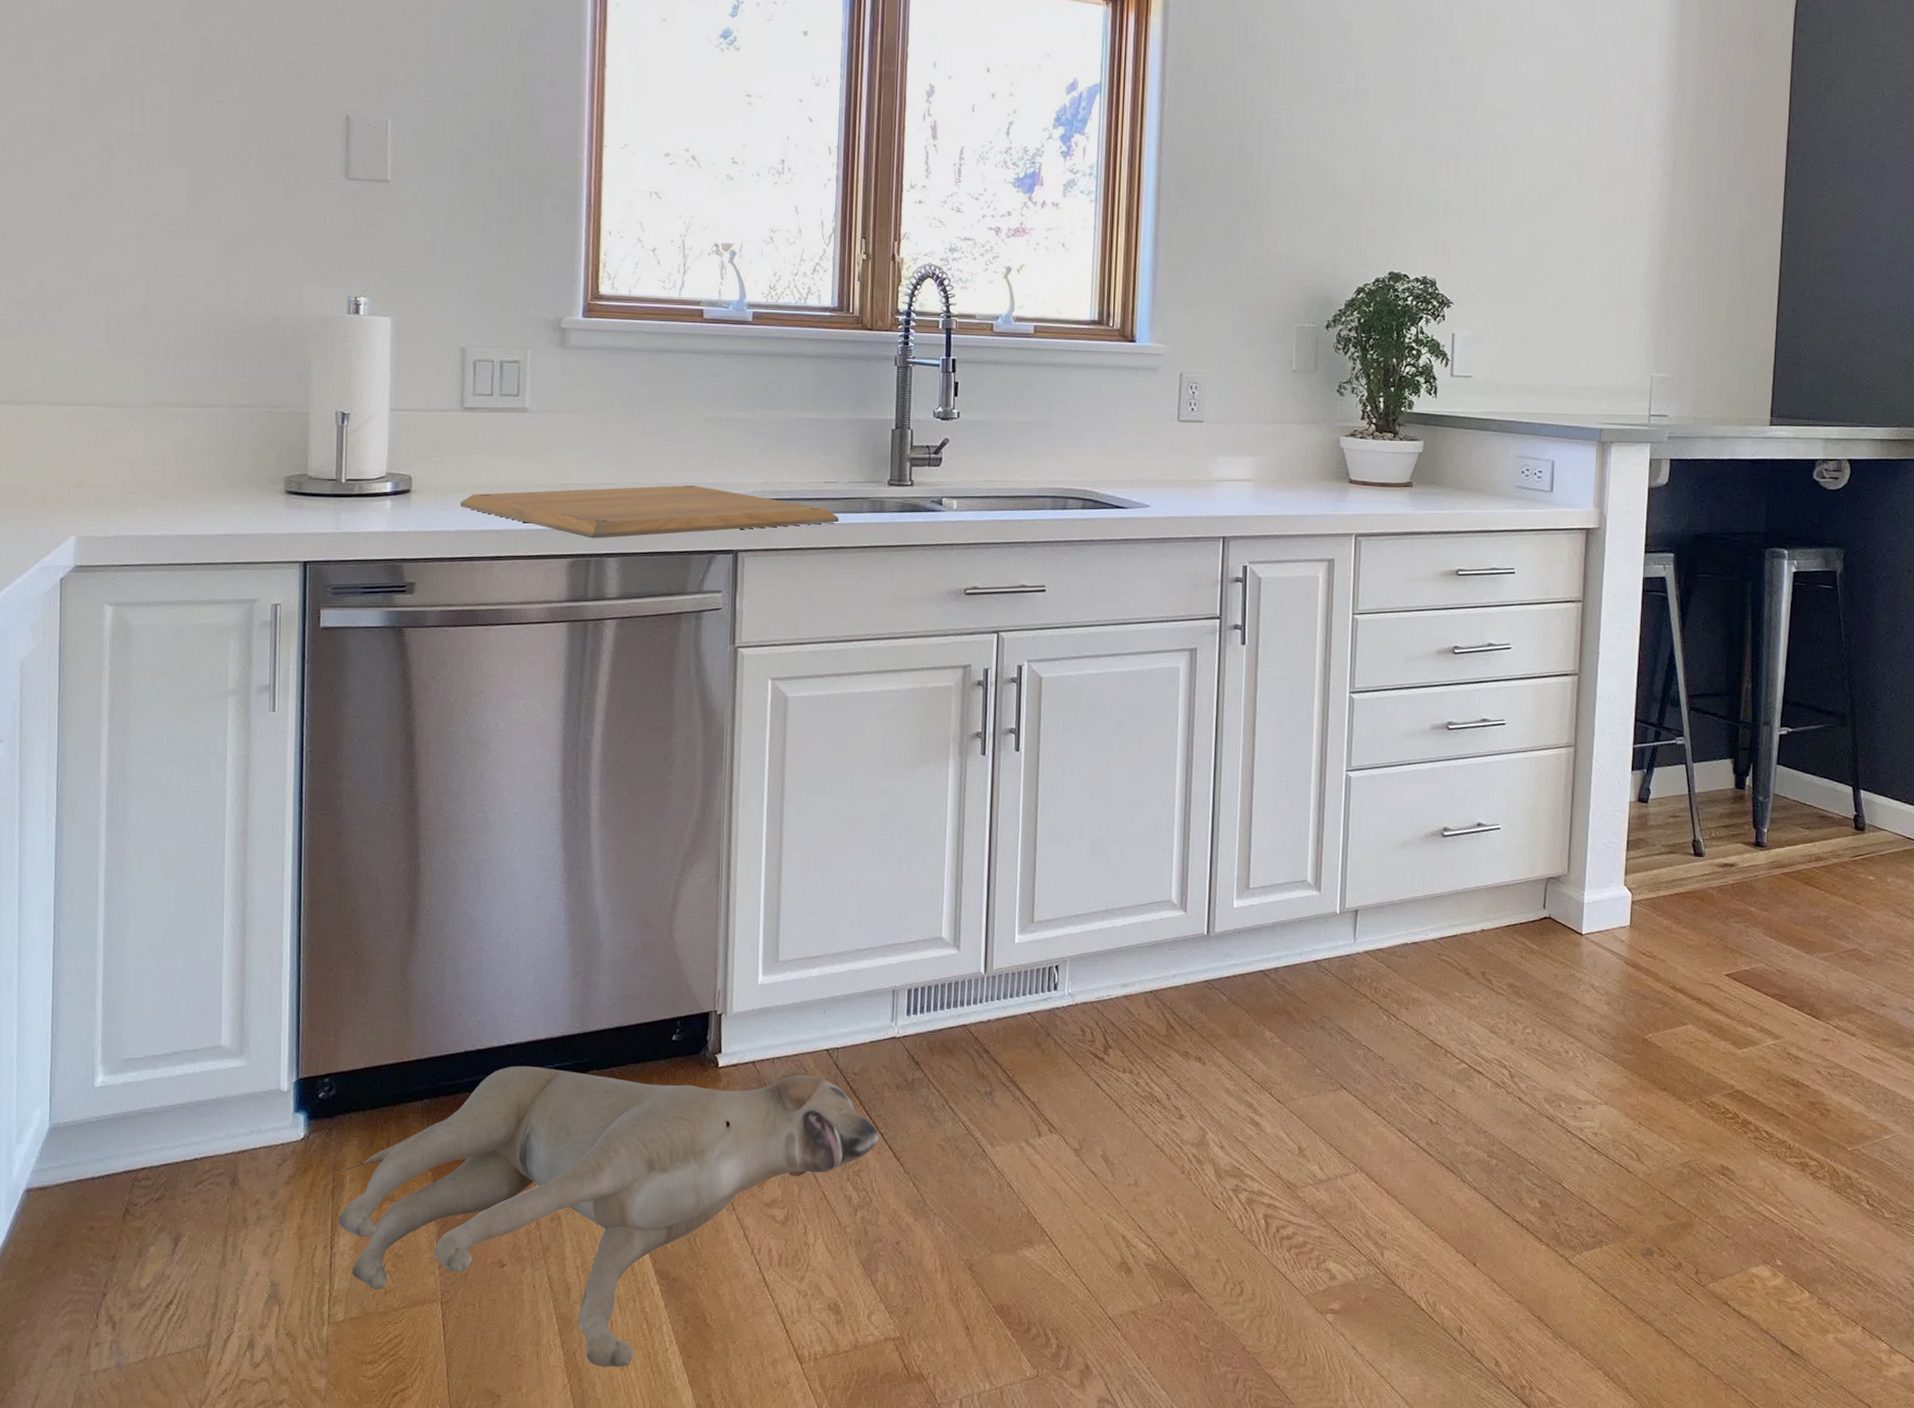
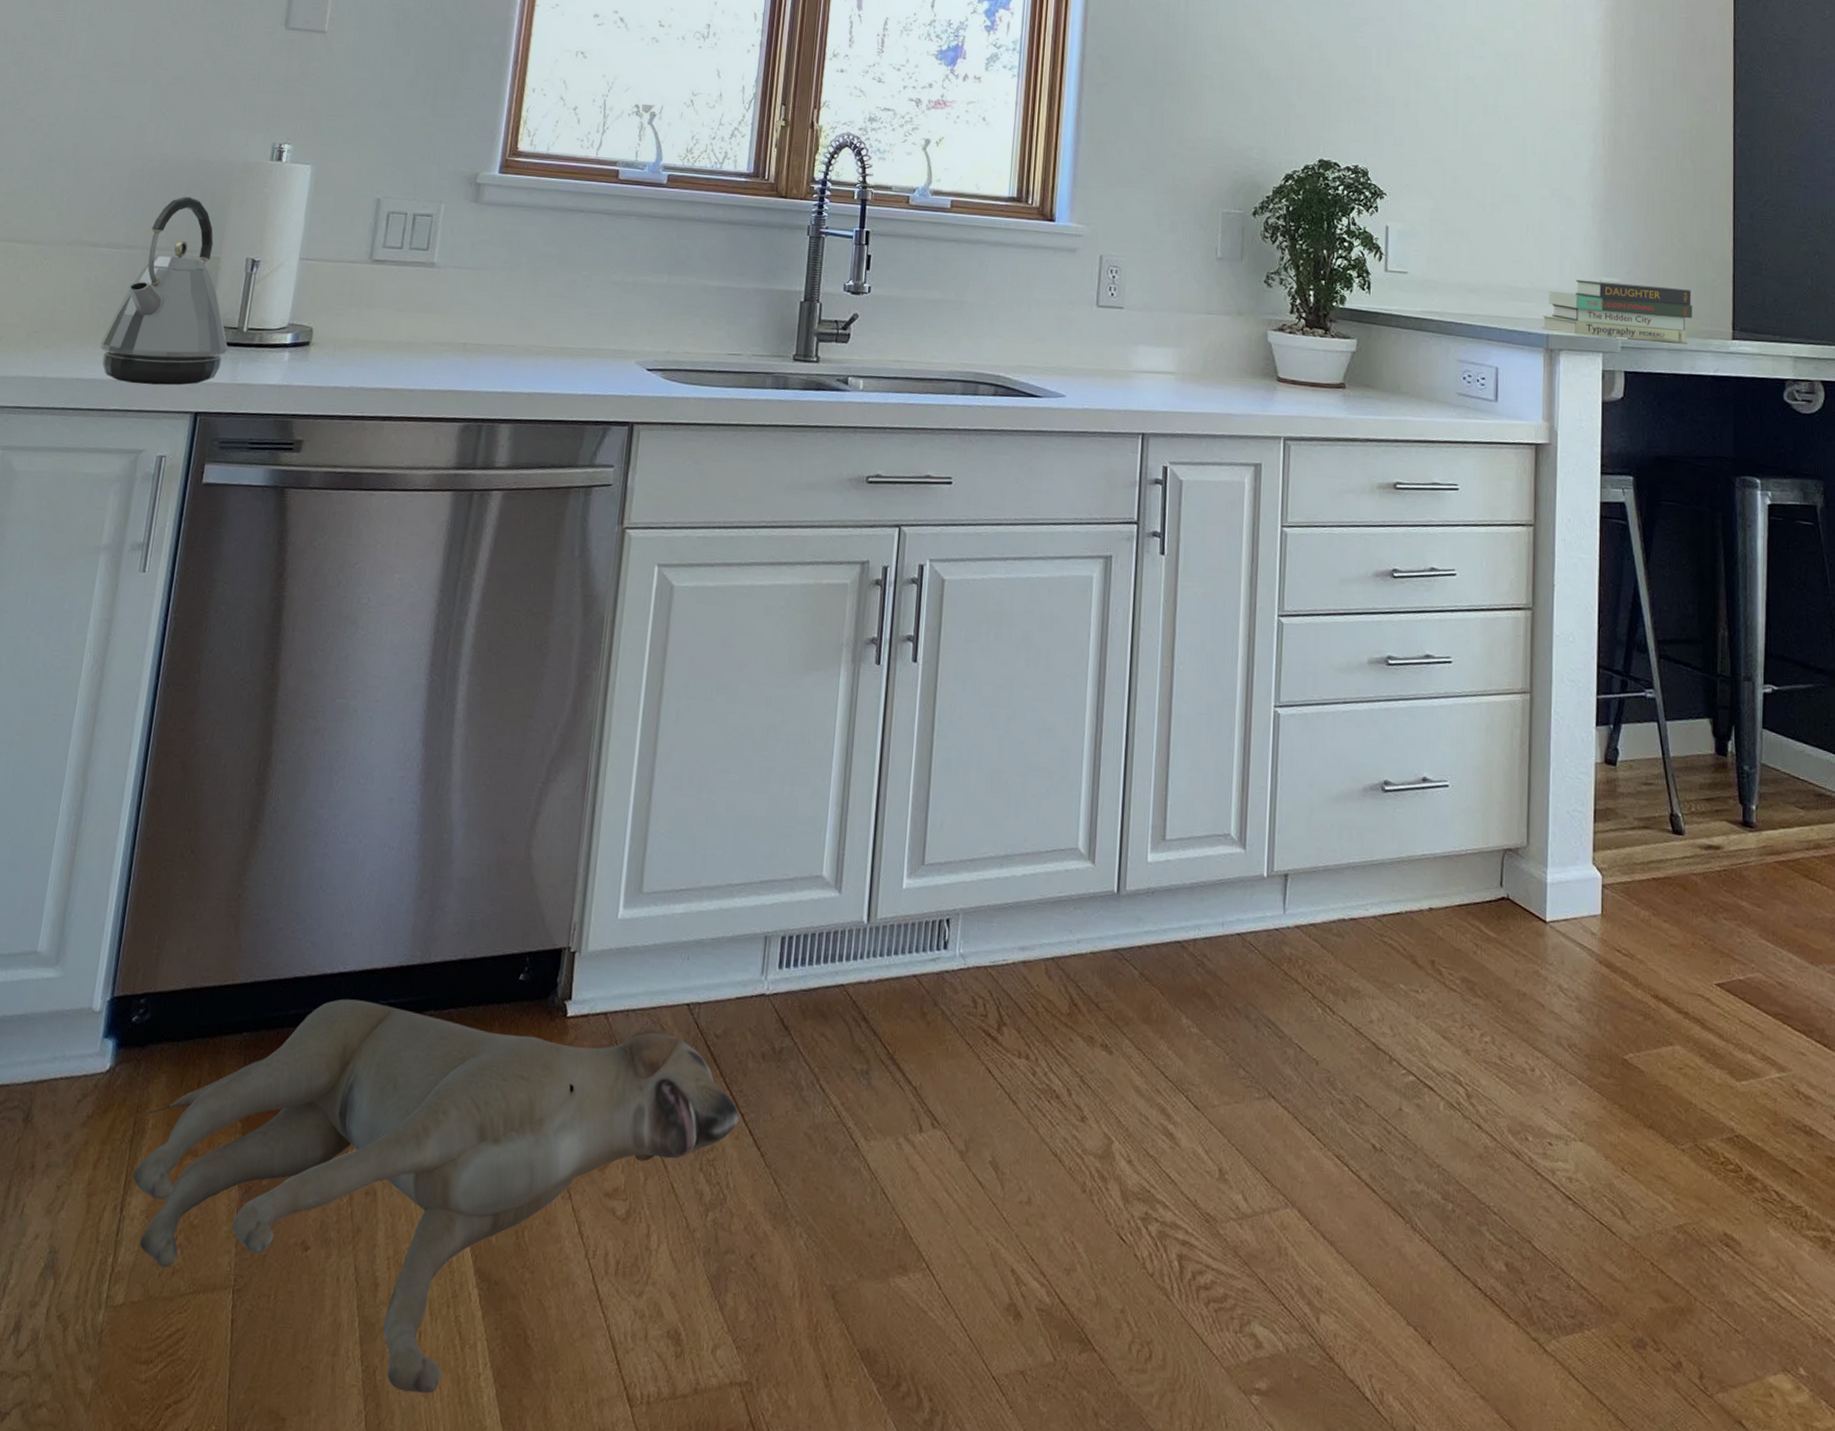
kettle: none [198,353,328,538] -> present [99,196,228,386]
chopping board: present [460,484,839,539] -> none [358,349,741,403]
books: none [1596,376,1735,432] -> present [1542,279,1693,344]

